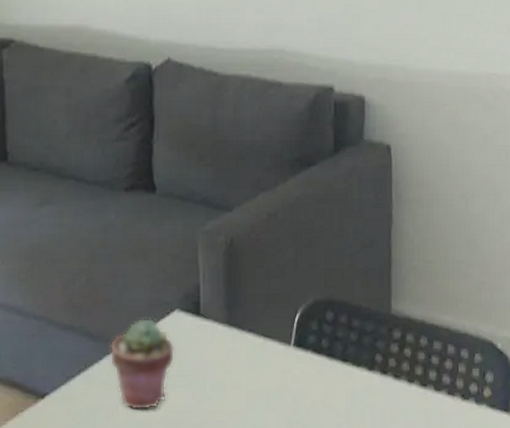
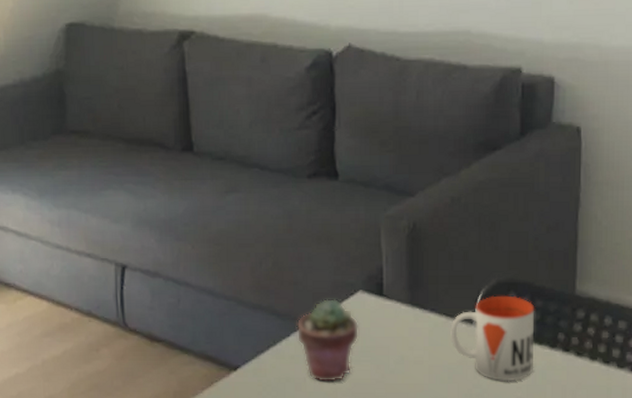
mug: none [268,315,353,407] -> present [450,295,535,382]

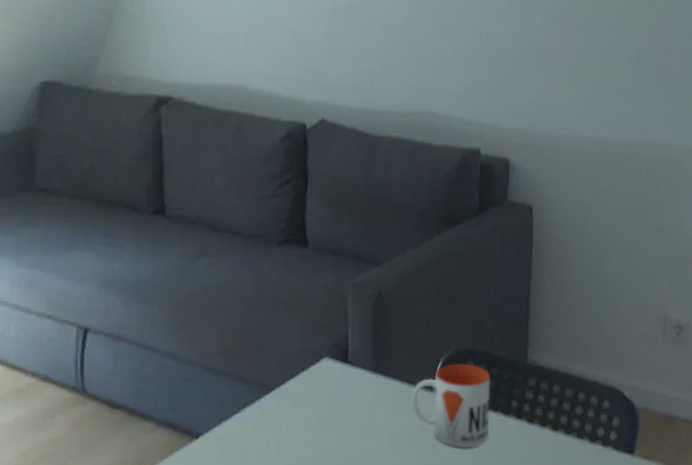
potted succulent: present [296,298,359,383] -> none [261,364,324,450]

